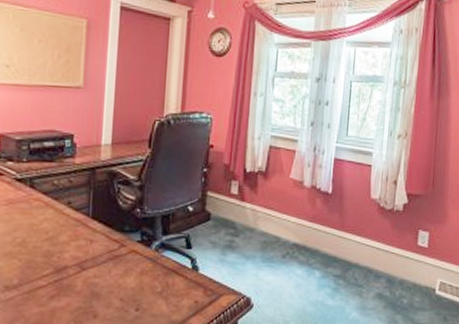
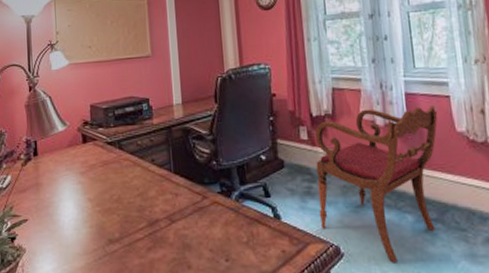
armchair: none [236,170,359,314] -> present [314,105,438,263]

